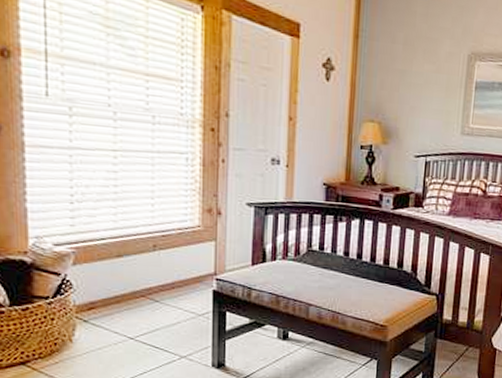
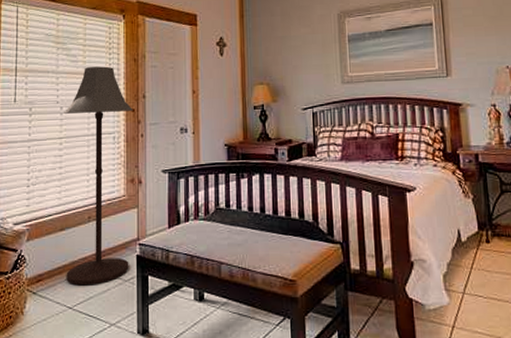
floor lamp: none [119,66,213,317] -> present [64,66,133,286]

